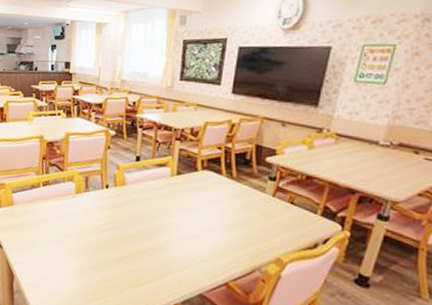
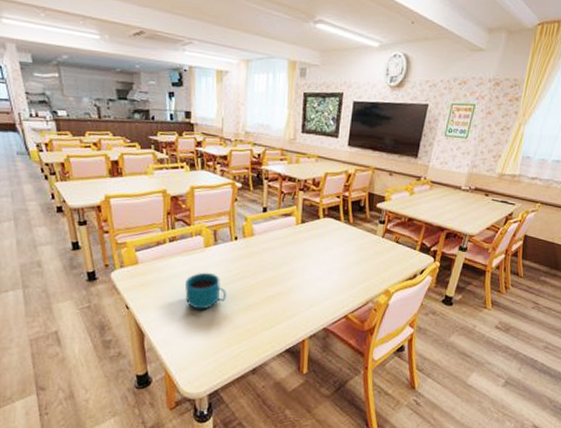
cup: none [54,218,95,257] -> present [185,272,227,310]

